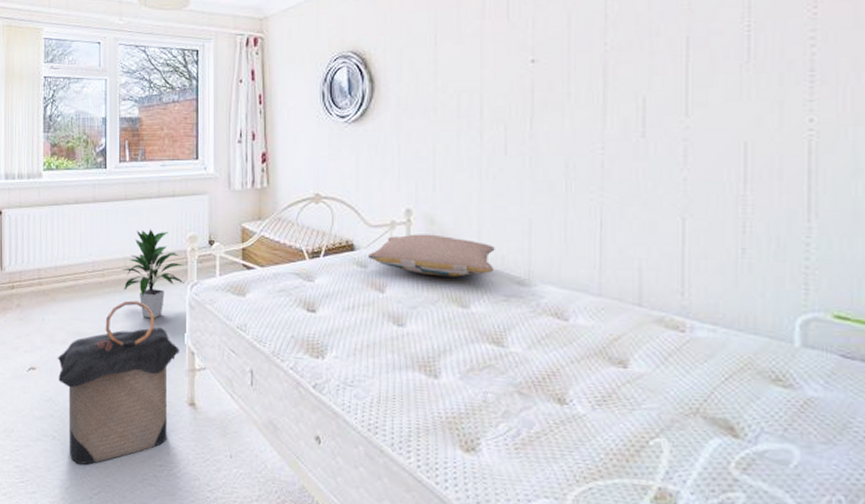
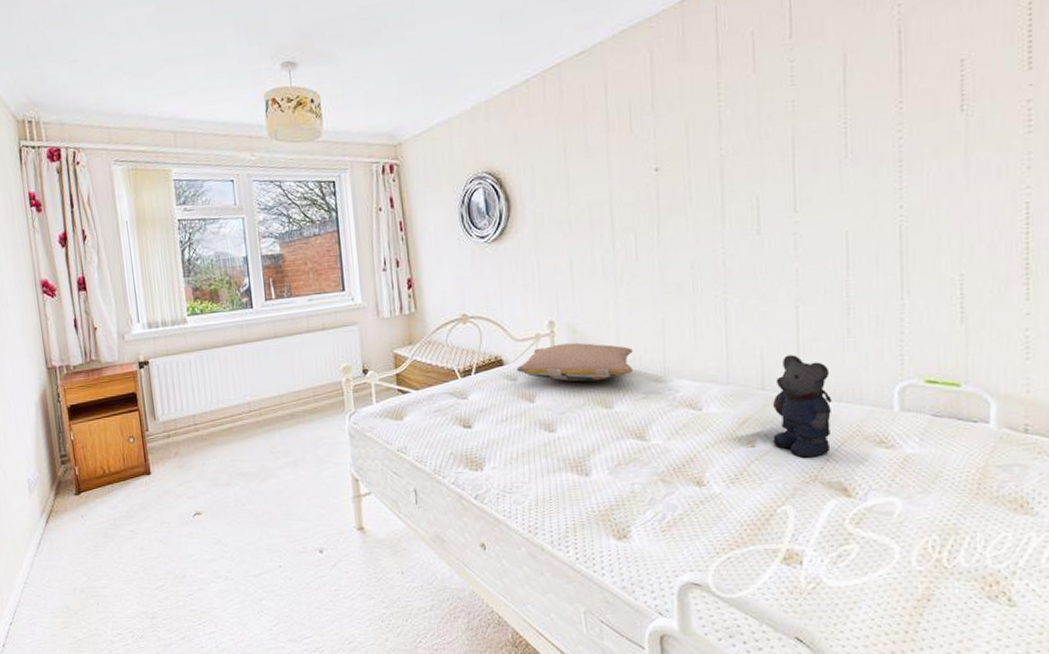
laundry hamper: present [57,300,180,465] -> none [222,435,344,601]
indoor plant: present [121,229,185,319] -> none [278,364,343,452]
bear: none [649,270,721,388] -> present [773,354,832,458]

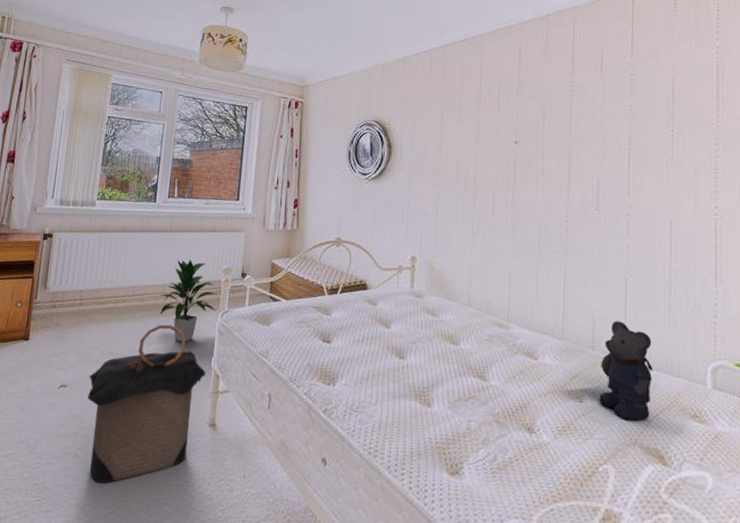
laundry hamper: none [222,435,344,601] -> present [87,324,206,484]
indoor plant: none [278,364,343,452] -> present [159,259,218,342]
pillow: present [517,342,633,382] -> none [378,278,482,318]

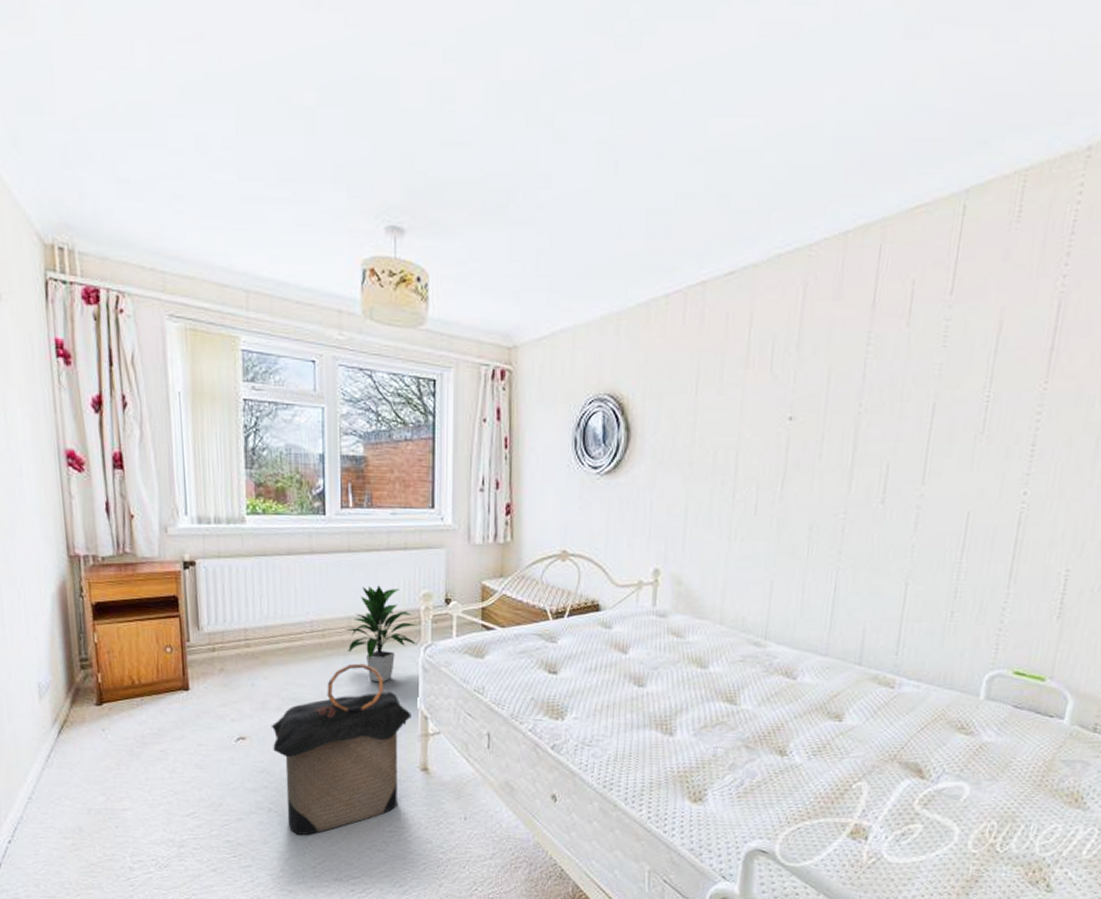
bear: present [599,321,653,421] -> none [860,632,927,737]

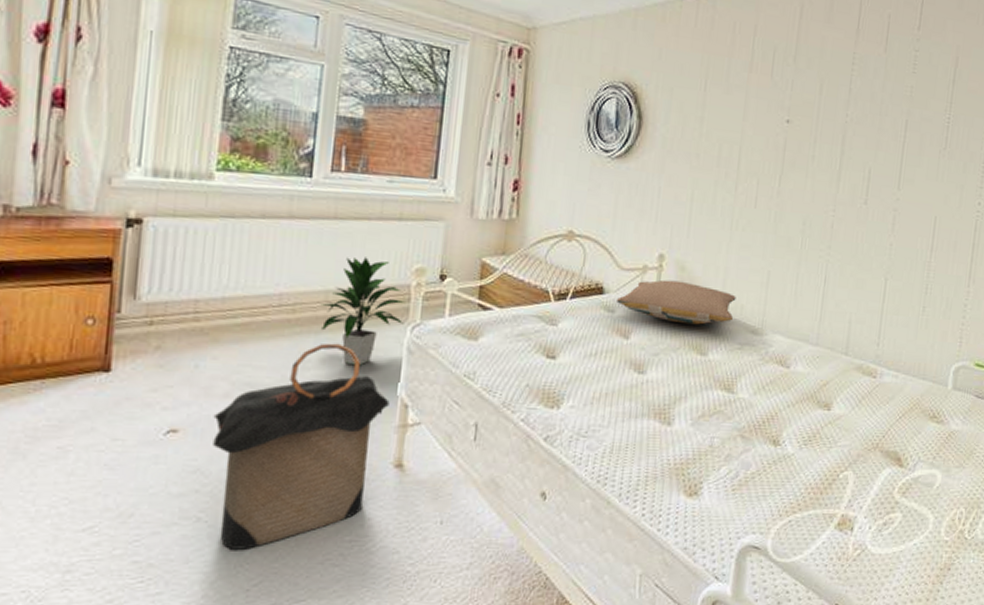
pillow: none [613,594,737,638] -> present [617,279,736,325]

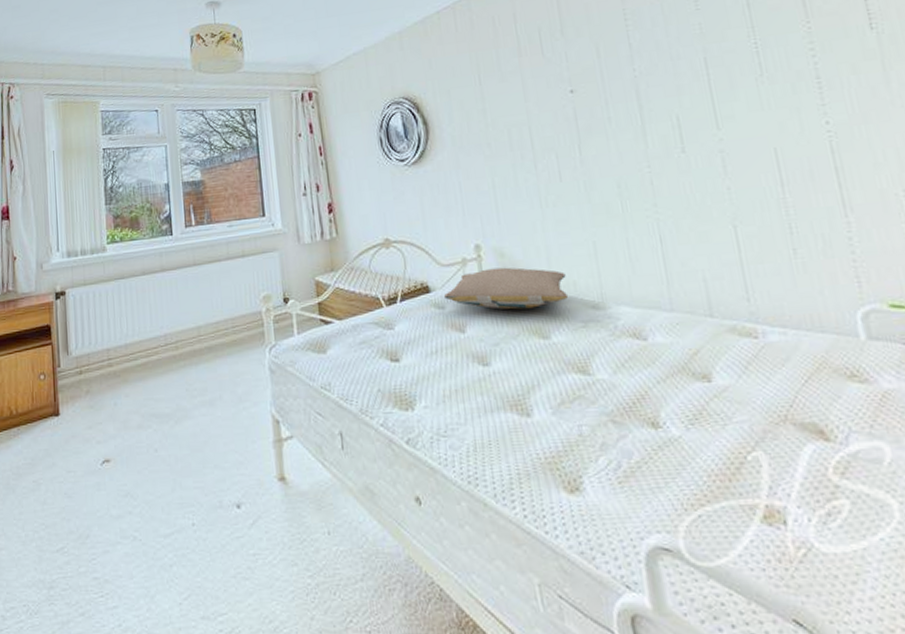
laundry hamper: present [213,343,390,551] -> none [133,371,264,567]
indoor plant: present [320,257,406,366] -> none [195,293,262,389]

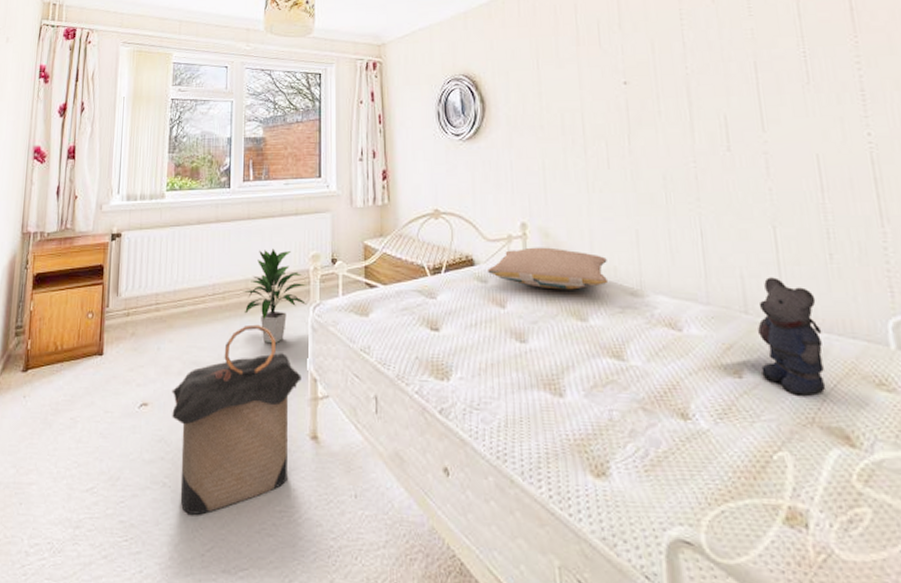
laundry hamper: none [133,371,264,567] -> present [171,324,302,516]
indoor plant: none [195,293,262,389] -> present [243,248,307,344]
bear: none [723,278,797,394] -> present [758,277,826,396]

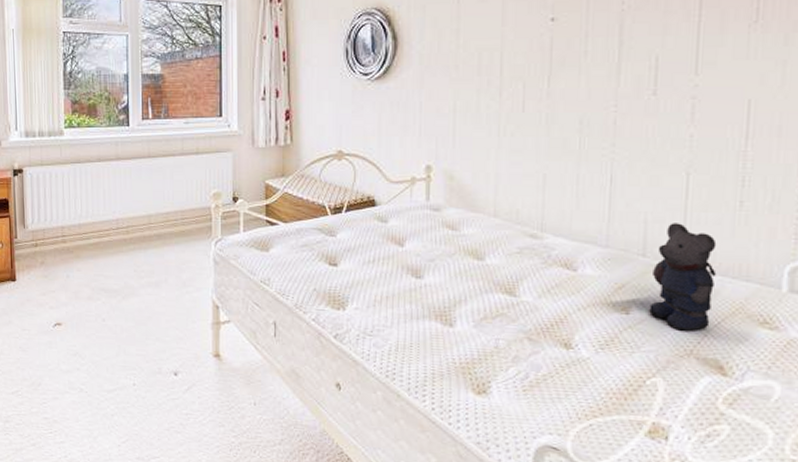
laundry hamper: present [171,324,302,516] -> none [83,256,204,415]
indoor plant: present [243,248,307,344] -> none [146,186,209,274]
pillow: present [488,247,607,290] -> none [389,189,510,231]

